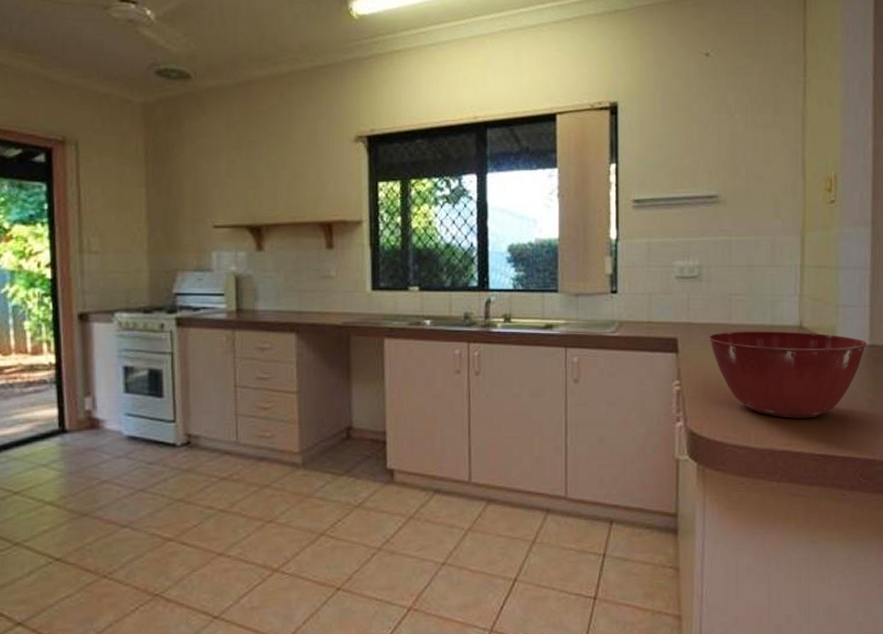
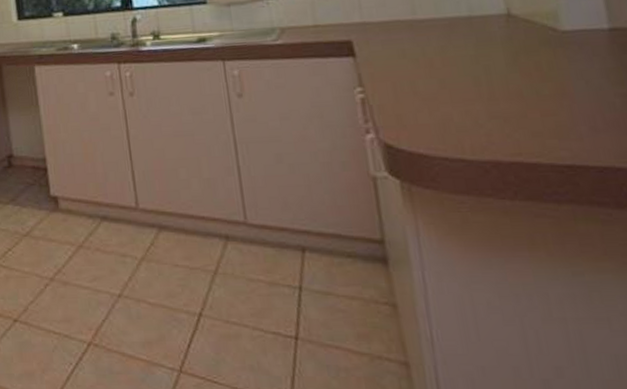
mixing bowl: present [708,331,867,418] -> none [390,20,607,123]

